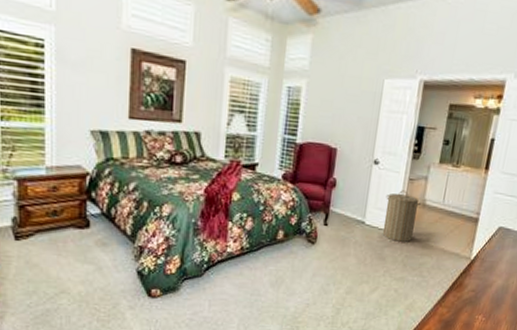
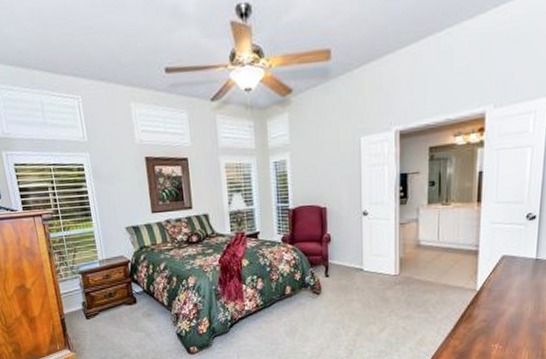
laundry hamper: present [382,190,422,242] -> none [380,235,417,283]

